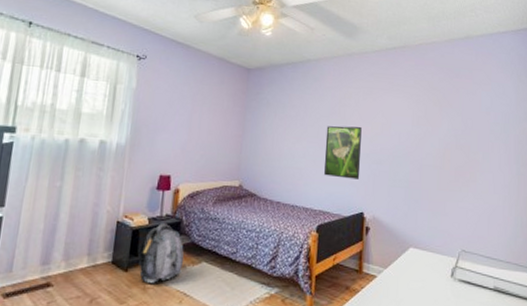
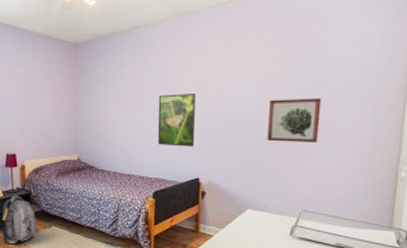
wall art: none [427,138,473,183] -> present [267,98,322,143]

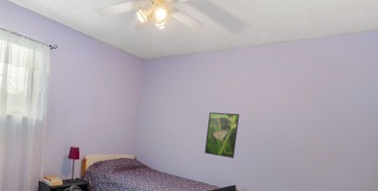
wall art: present [267,98,322,143] -> none [293,126,338,167]

